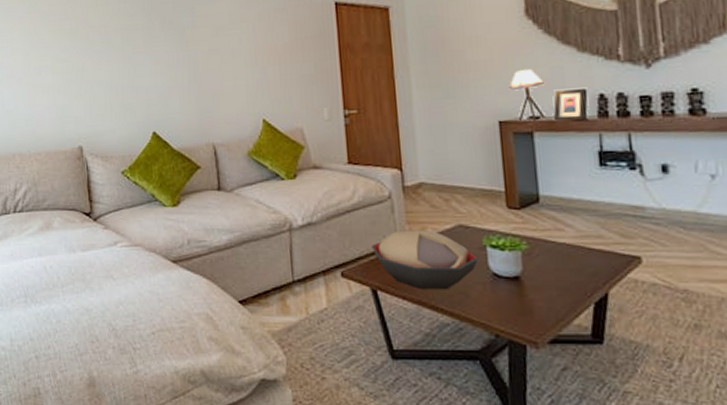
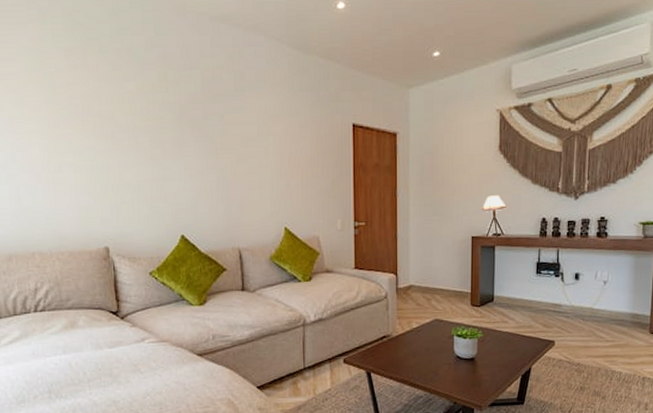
decorative bowl: present [370,229,479,289] -> none [368,323,448,370]
picture frame: present [553,87,589,122] -> none [510,212,535,239]

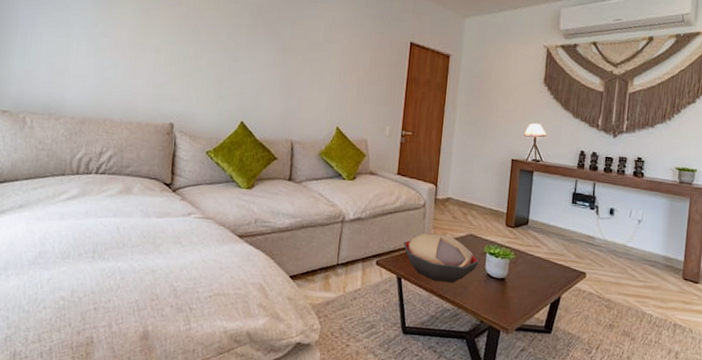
decorative bowl: none [368,323,448,370] -> present [403,233,480,282]

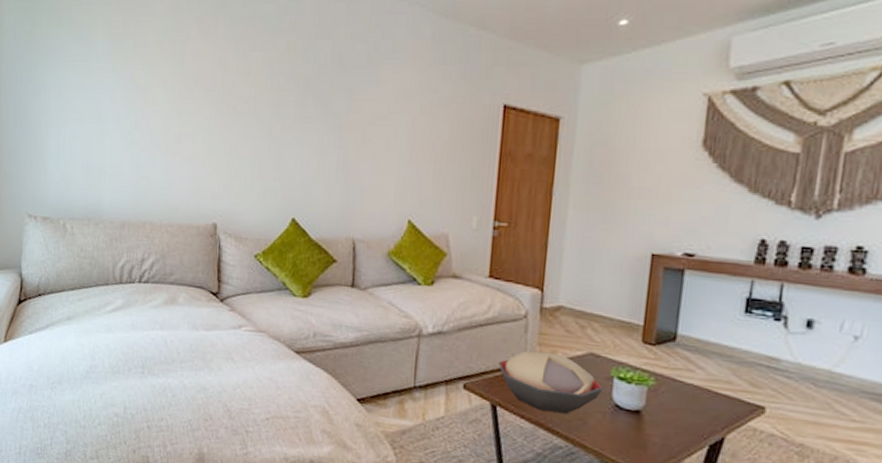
table lamp: present [522,122,547,164] -> none [668,202,707,260]

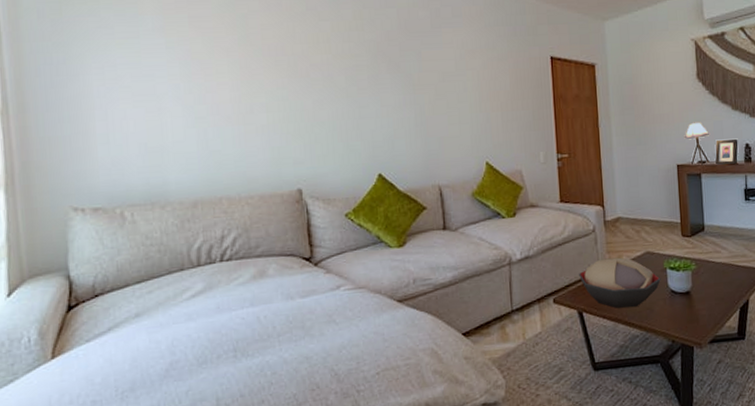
table lamp: none [668,202,707,260] -> present [684,122,710,166]
picture frame: none [709,230,750,265] -> present [715,138,739,165]

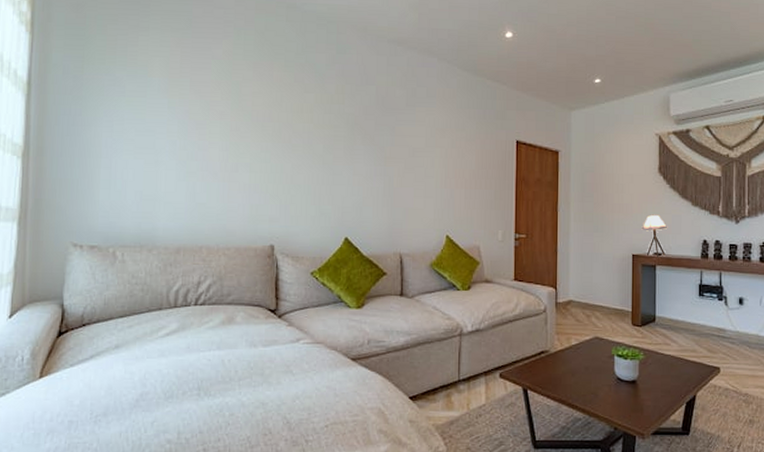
decorative bowl: present [578,257,661,308] -> none [526,339,608,389]
picture frame: present [715,138,739,165] -> none [672,234,696,260]

